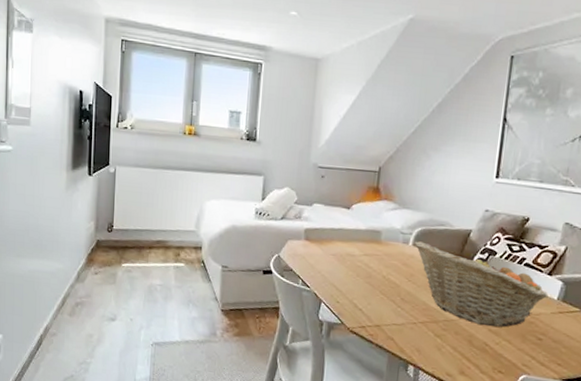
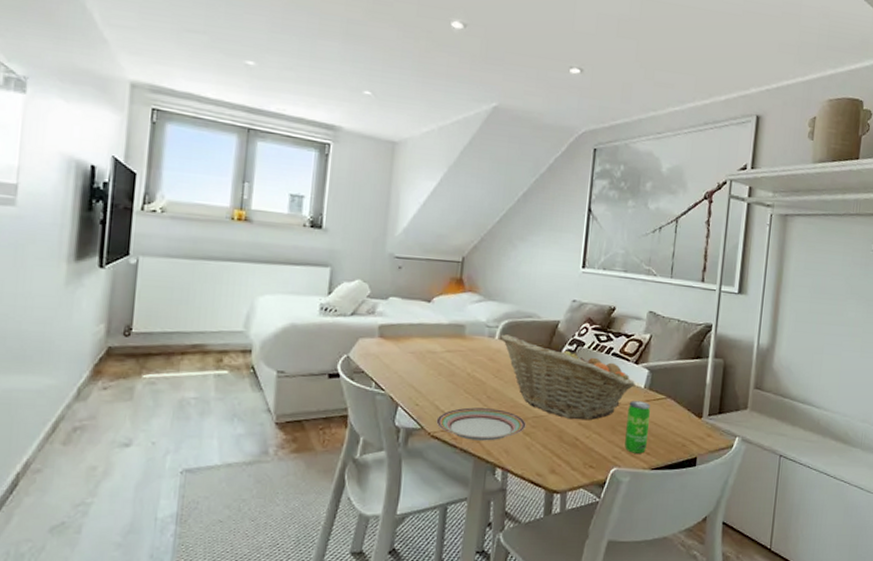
plate: none [354,307,438,340] -> present [436,407,526,441]
beverage can: none [535,311,563,364] -> present [624,401,650,454]

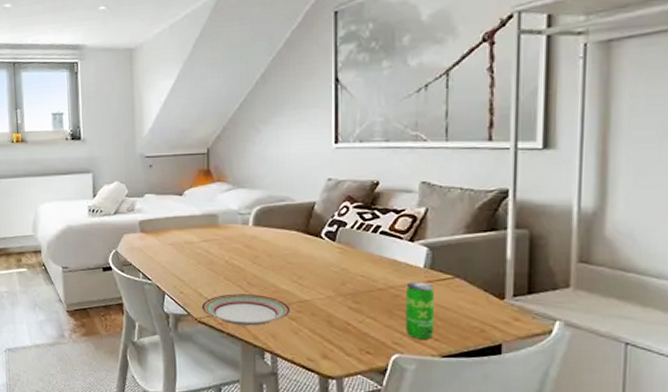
fruit basket: present [500,334,636,420] -> none [254,220,413,303]

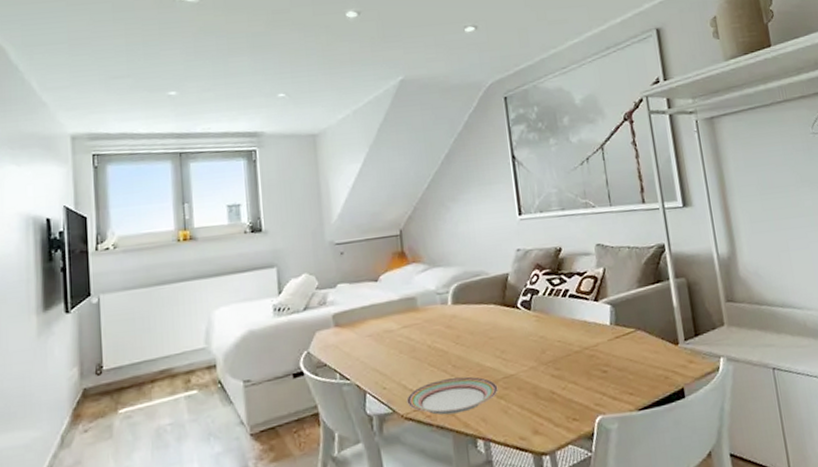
beverage can: present [406,282,434,340] -> none [598,339,628,397]

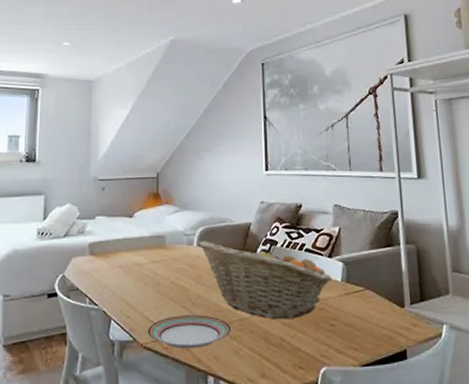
fruit basket: none [453,295,601,373] -> present [198,241,333,319]

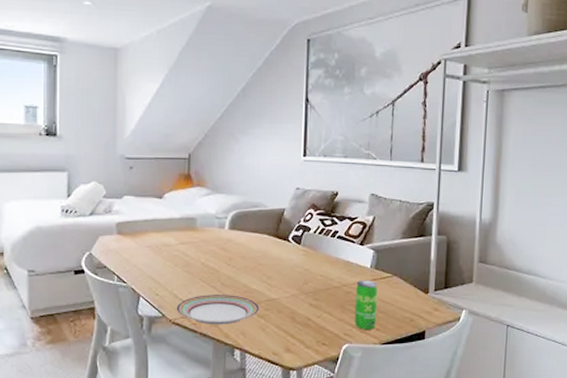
fruit basket: present [198,241,333,319] -> none [230,224,362,300]
beverage can: none [328,295,353,350] -> present [355,280,377,330]

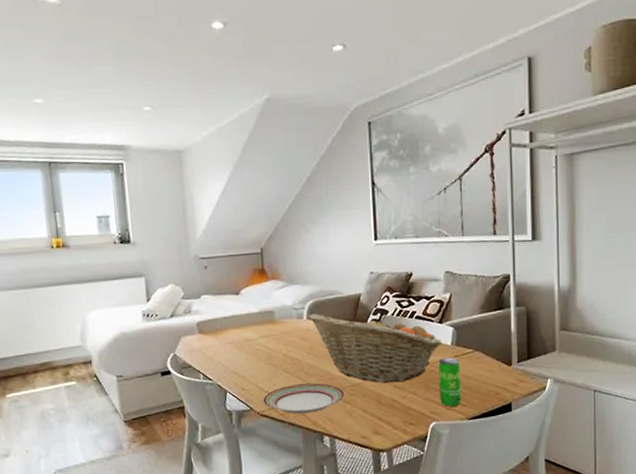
fruit basket: none [230,224,362,300] -> present [308,314,443,383]

